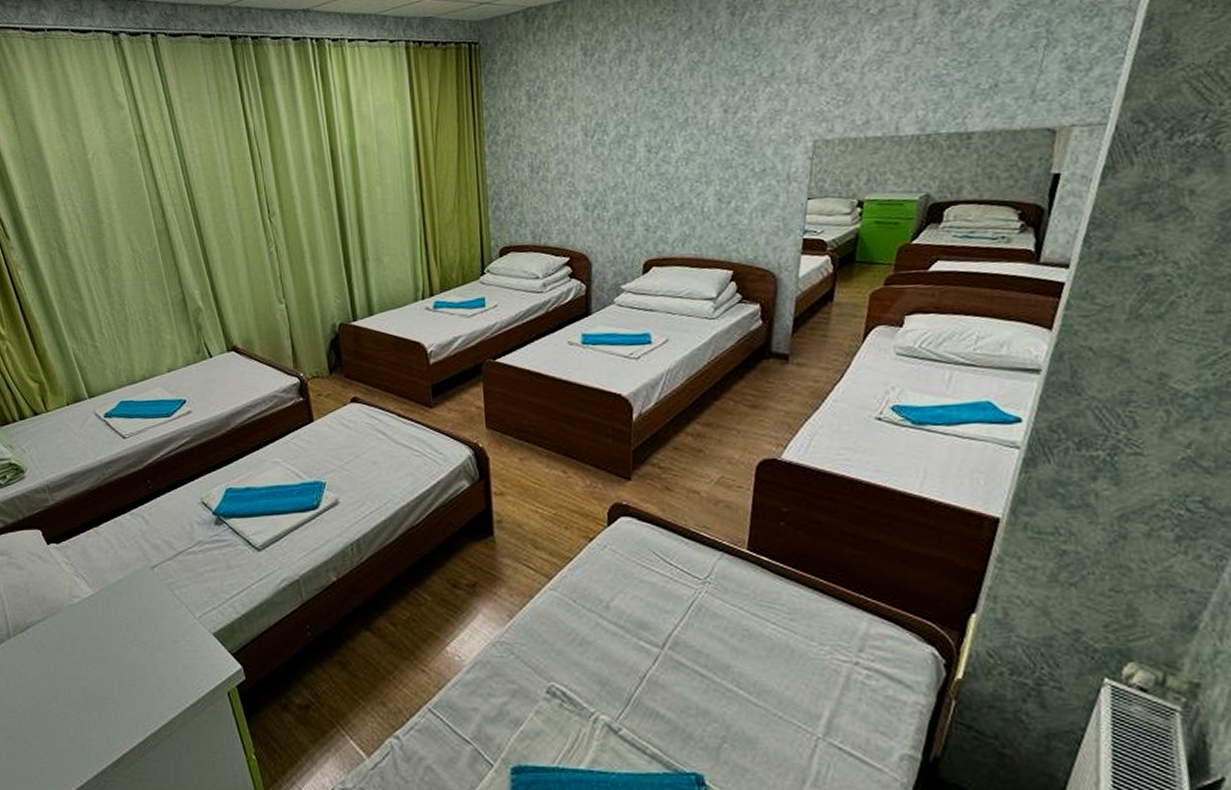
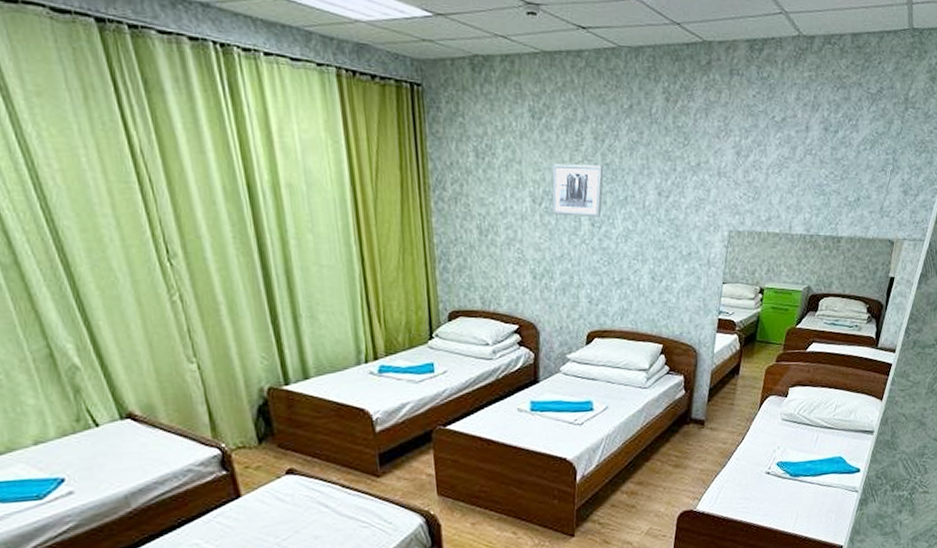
wall art: none [604,90,661,146] -> present [551,164,604,218]

